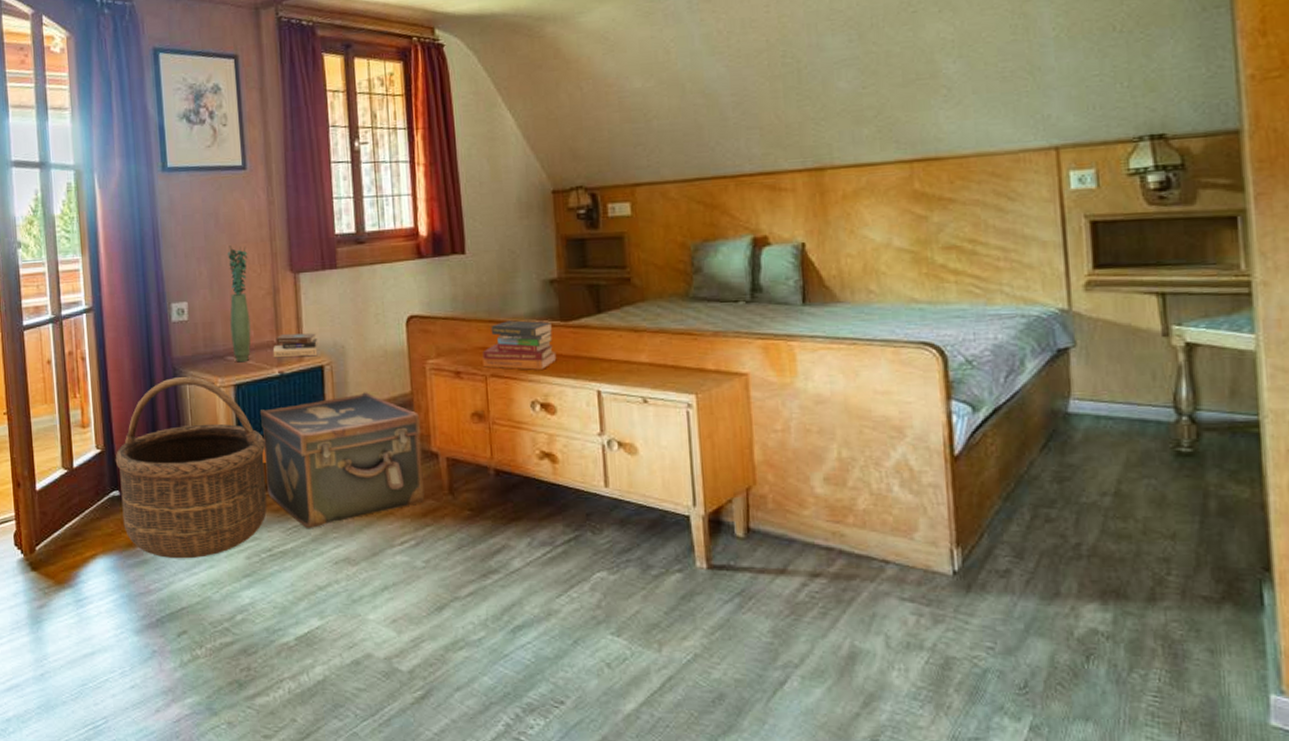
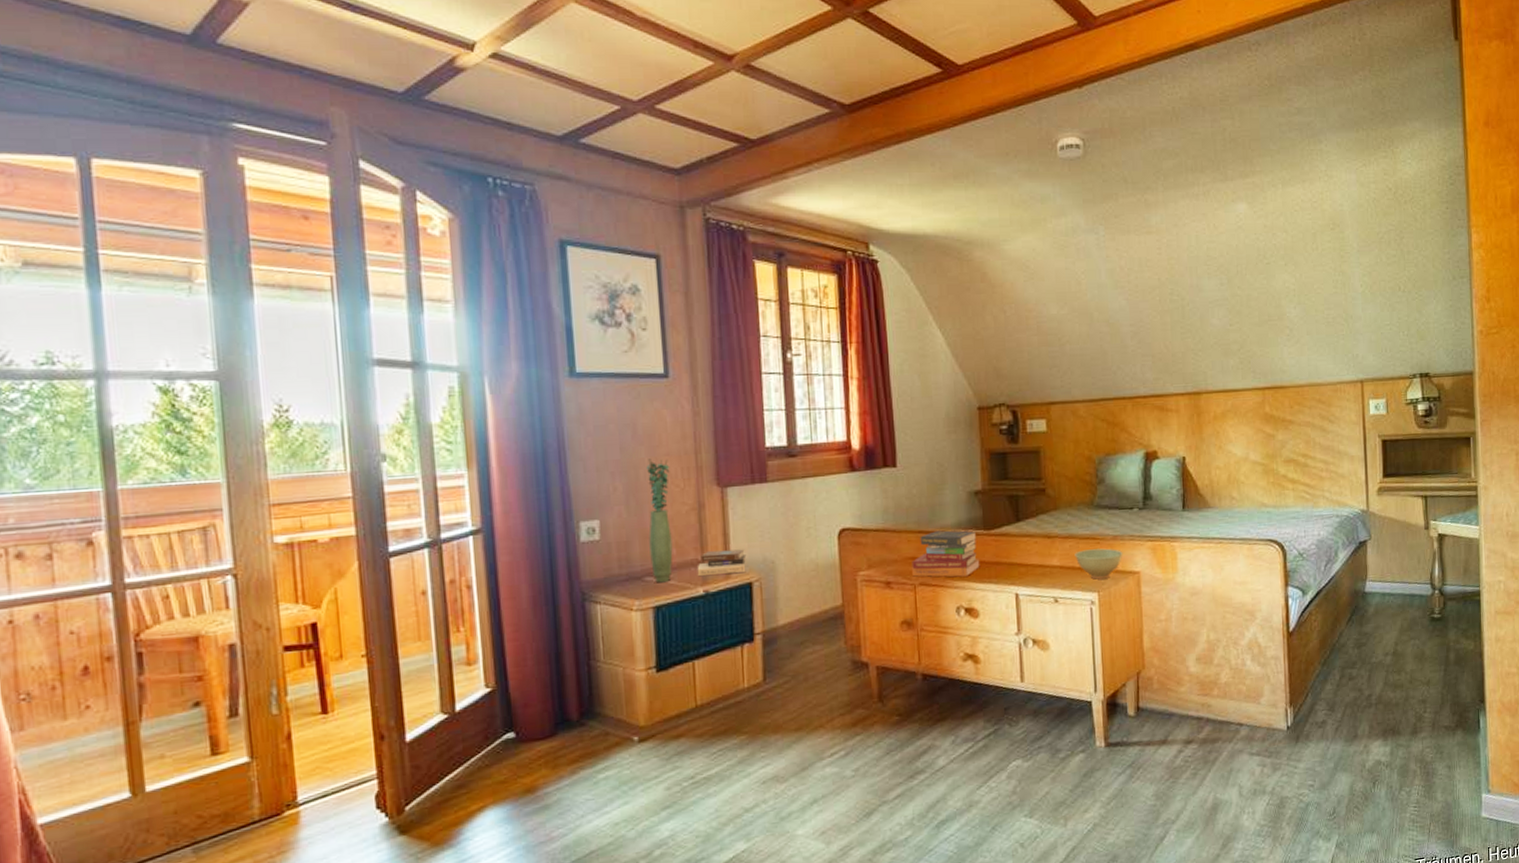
basket: present [115,377,267,559] -> none [509,601,690,800]
suitcase: present [259,392,425,528] -> none [681,607,855,751]
bowl: none [667,345,727,380] -> present [1075,548,1123,580]

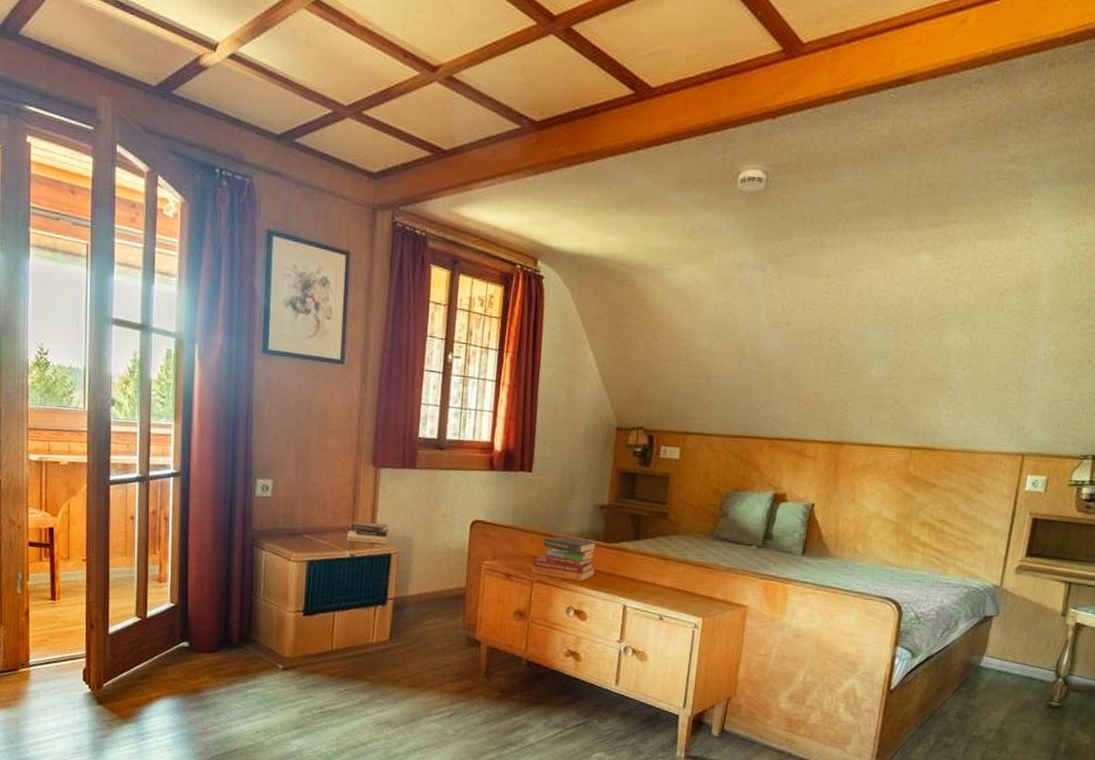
vase: present [646,459,673,583] -> none [310,433,336,542]
bowl: present [1075,548,1123,580] -> none [686,576,734,607]

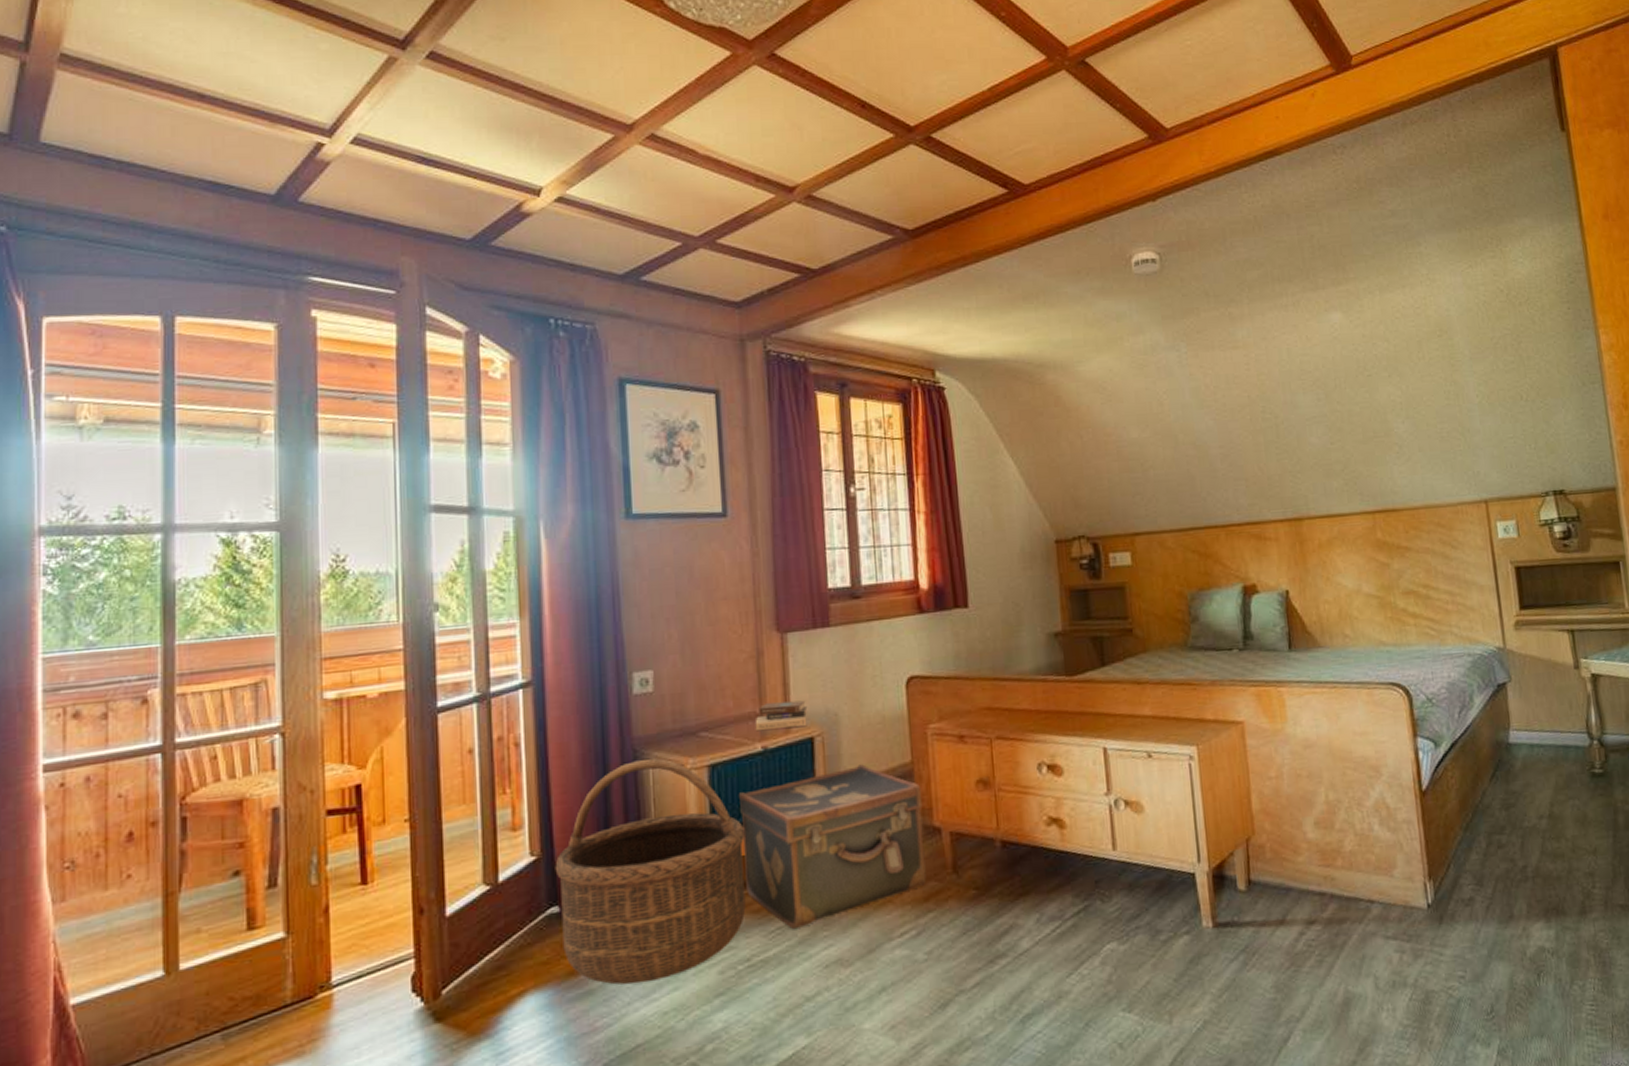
basket: none [187,547,330,708] -> present [555,759,746,985]
suitcase: none [326,582,470,693] -> present [738,764,926,929]
books: present [531,536,595,582] -> none [987,677,1063,730]

